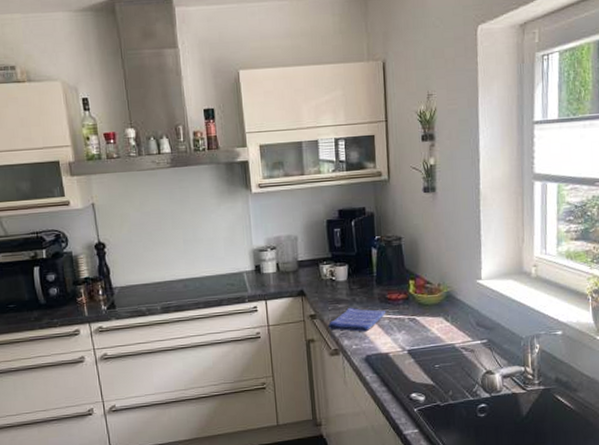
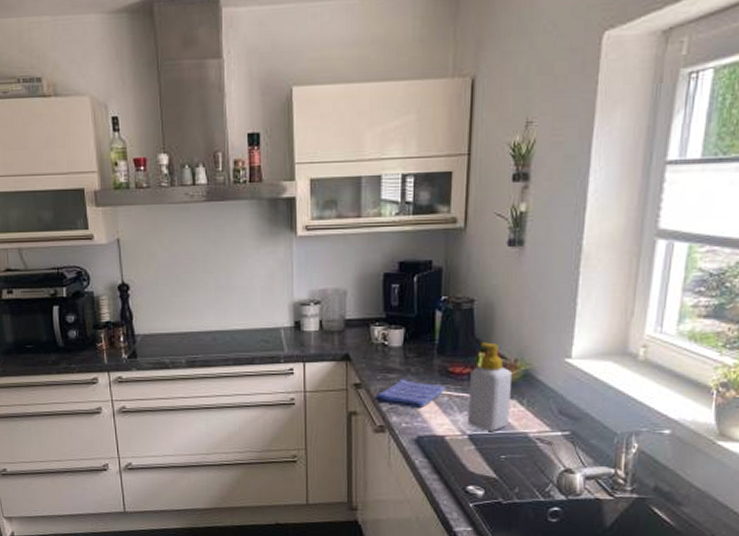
soap bottle: none [404,271,439,345] -> present [467,342,513,431]

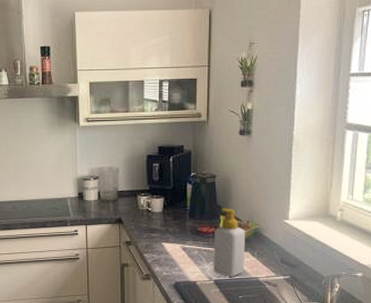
dish towel: present [375,378,447,409] -> none [142,237,197,261]

